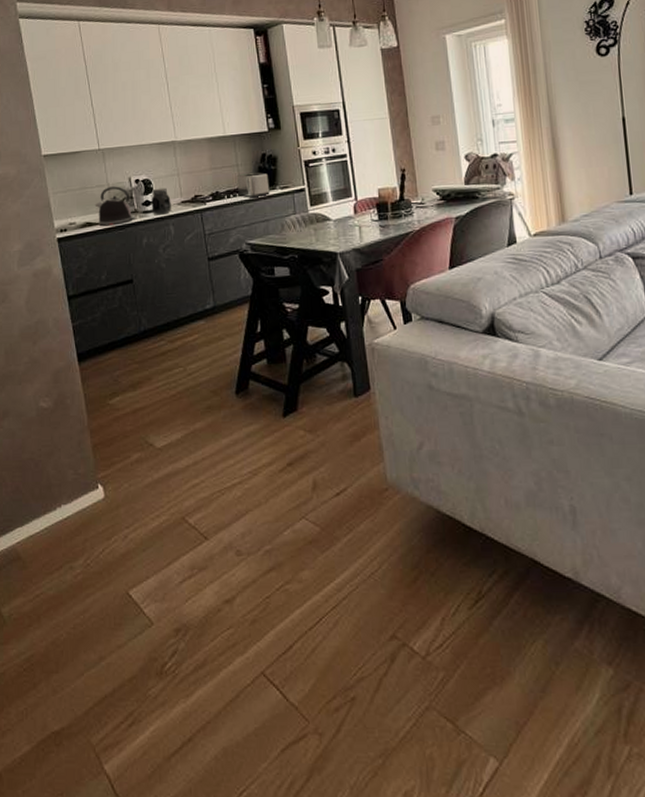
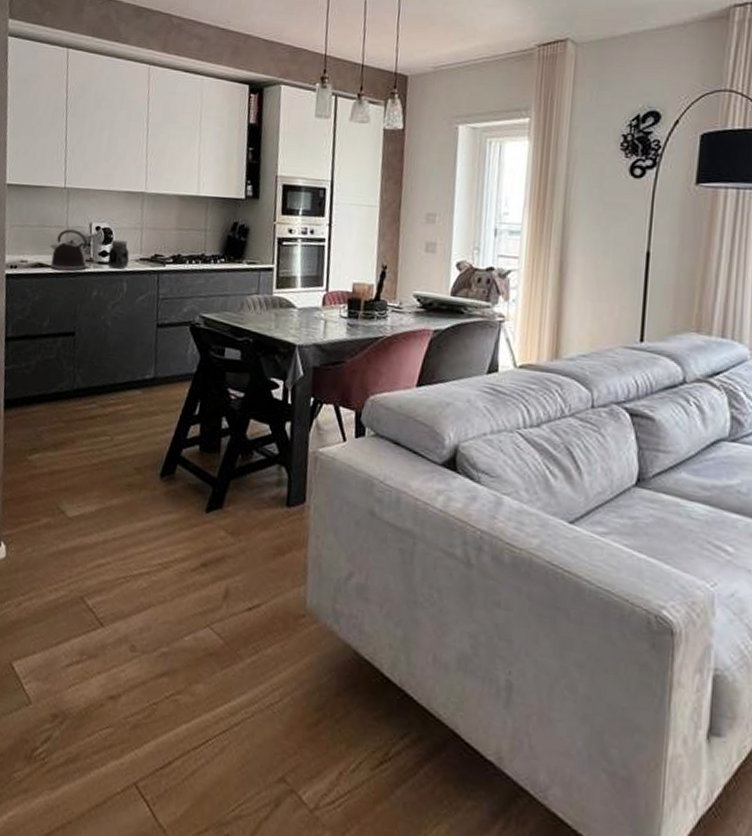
toaster: present [236,171,270,198] -> none [201,239,237,269]

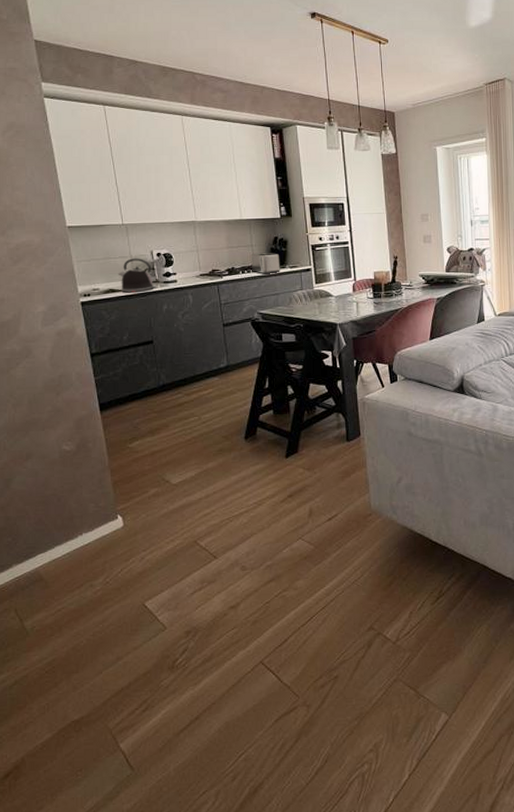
jar: present [107,239,130,270] -> none [172,261,190,285]
toaster: none [201,239,237,269] -> present [250,252,280,274]

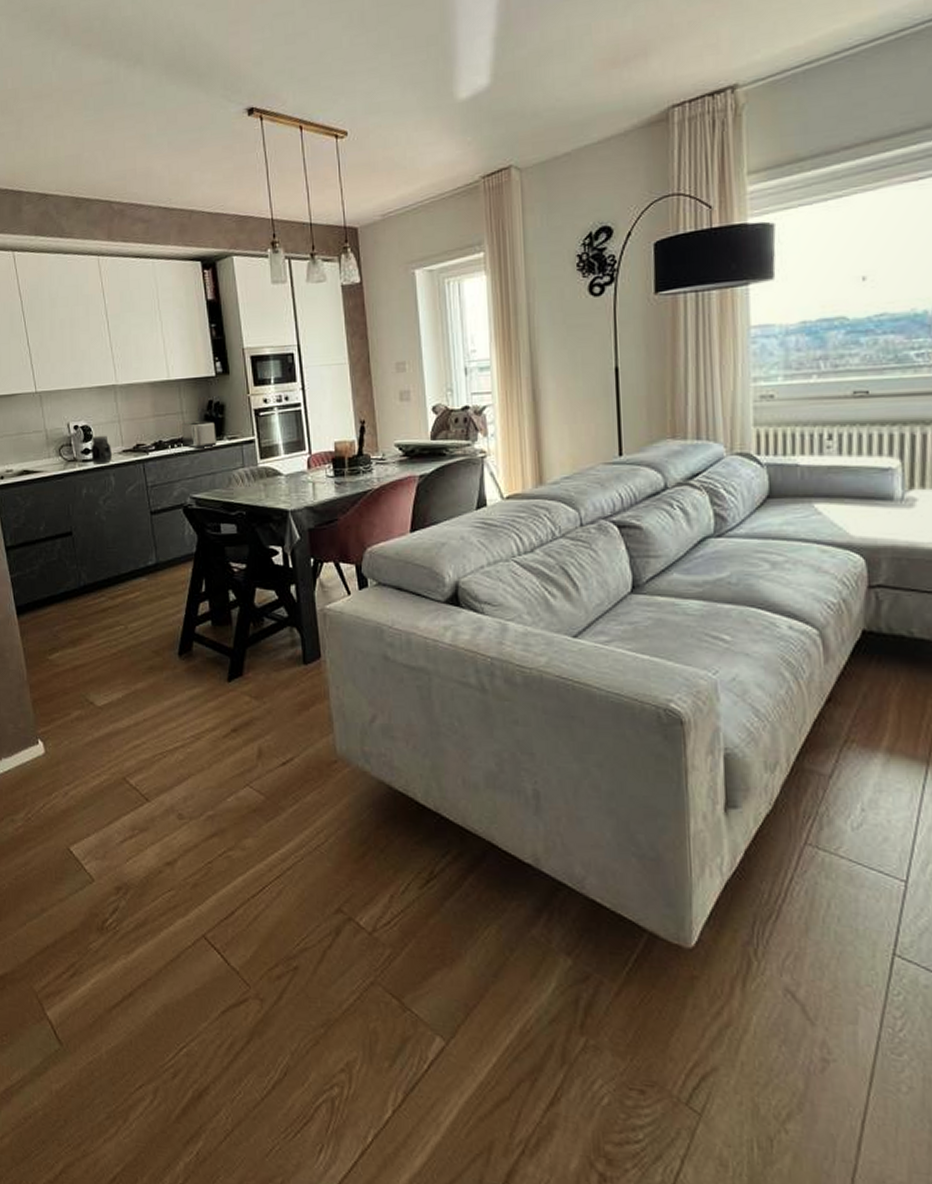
kettle: present [117,258,156,293] -> none [32,432,74,475]
jar: none [172,261,190,285] -> present [91,435,112,465]

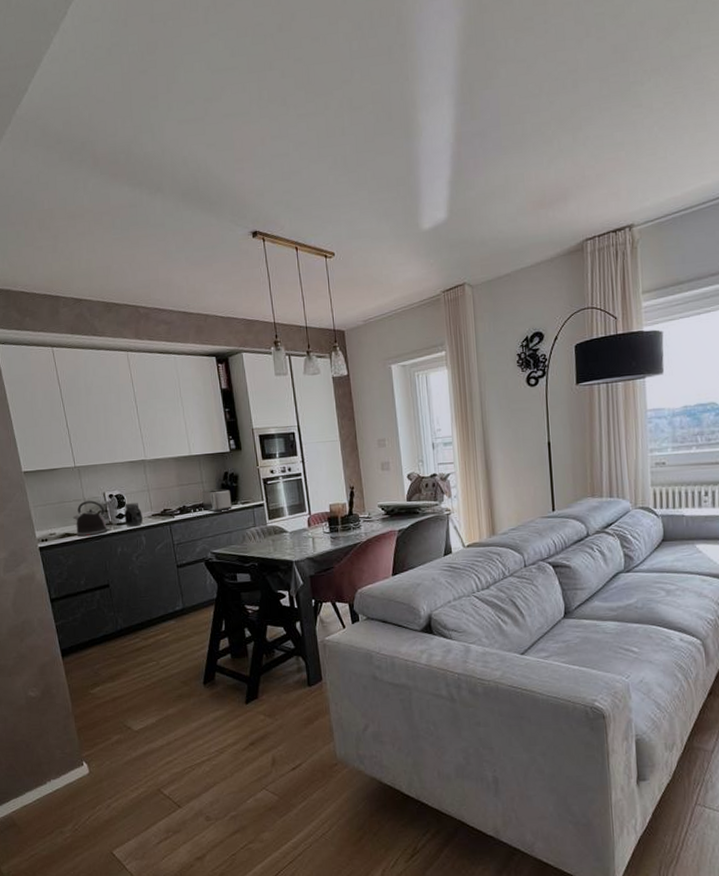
kettle: none [32,432,74,475] -> present [72,500,109,537]

